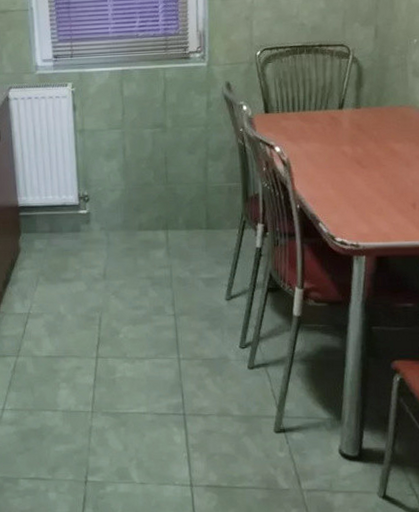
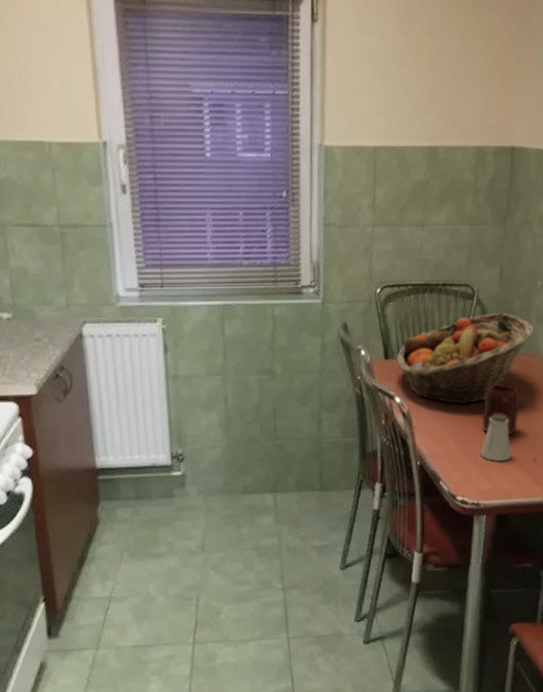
fruit basket: none [276,68,411,153] -> present [397,312,534,404]
saltshaker: none [358,162,390,206] -> present [479,414,511,461]
mug: none [359,134,398,182] -> present [481,384,520,436]

